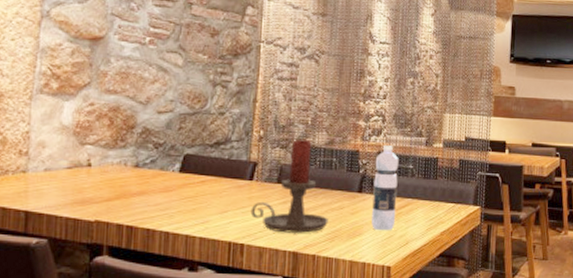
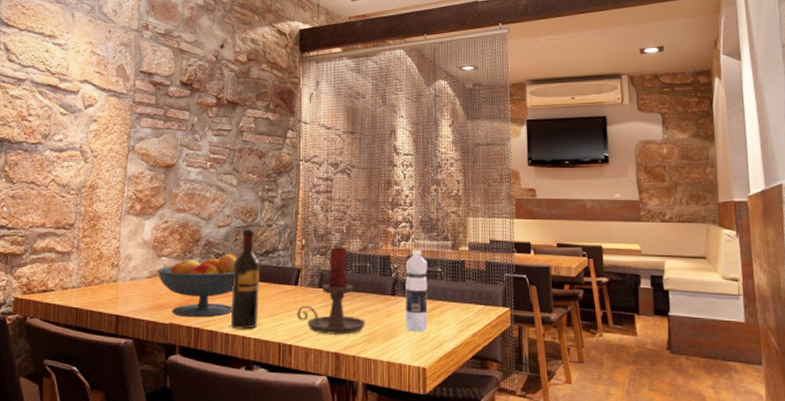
fruit bowl: none [79,144,186,215] -> present [157,254,241,318]
wine bottle: none [171,115,209,228] -> present [230,228,260,330]

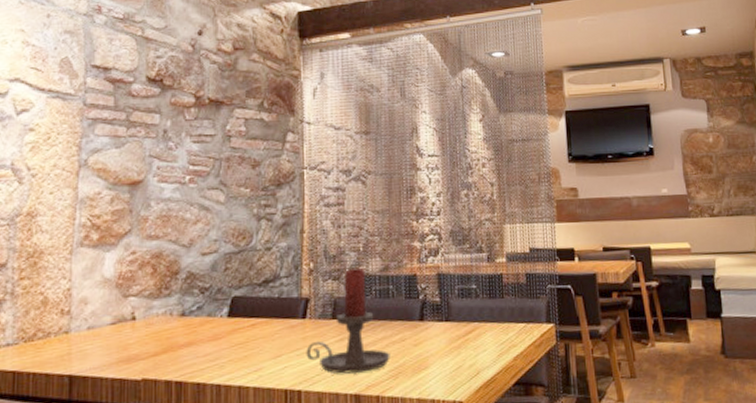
fruit bowl: present [157,254,241,318] -> none [123,286,233,370]
wine bottle: present [230,228,260,330] -> none [222,253,258,379]
water bottle: present [405,250,428,333] -> none [434,266,463,362]

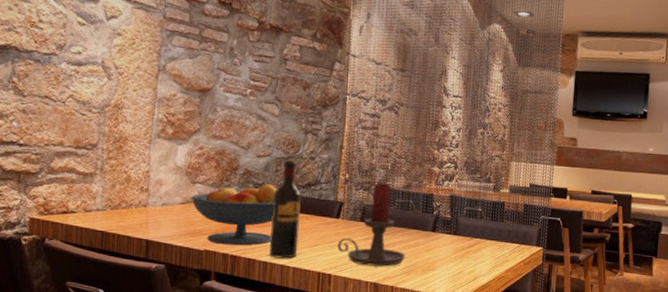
fruit bowl: none [123,286,233,370] -> present [191,184,281,246]
wine bottle: none [222,253,258,379] -> present [269,159,301,259]

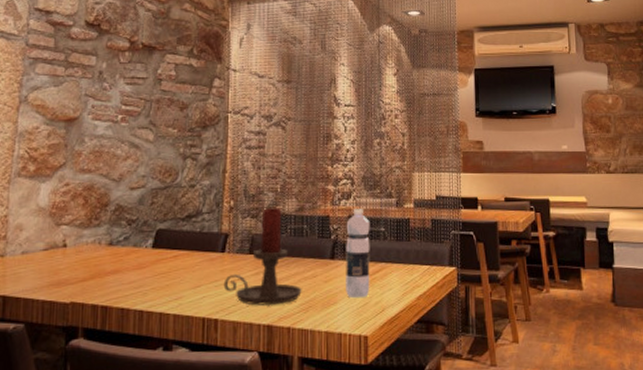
fruit bowl: present [191,184,281,246] -> none [55,219,158,295]
wine bottle: present [269,159,301,259] -> none [145,189,181,305]
water bottle: none [444,190,469,267] -> present [346,209,370,299]

